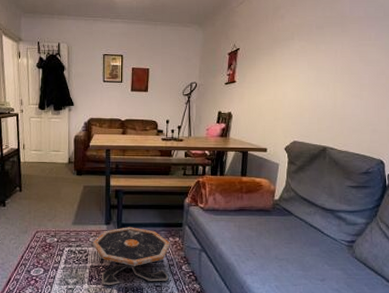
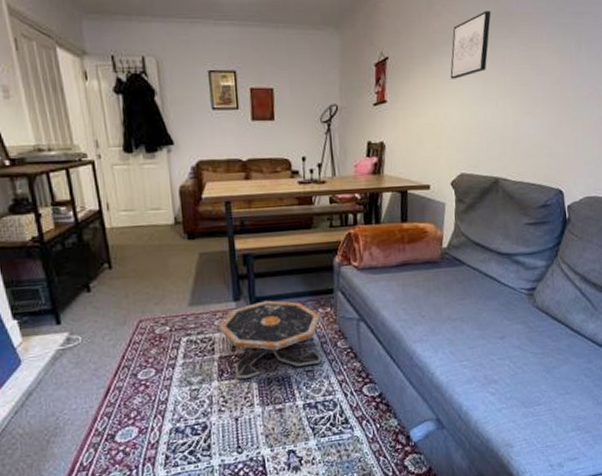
wall art: none [289,15,327,67] -> present [450,10,491,79]

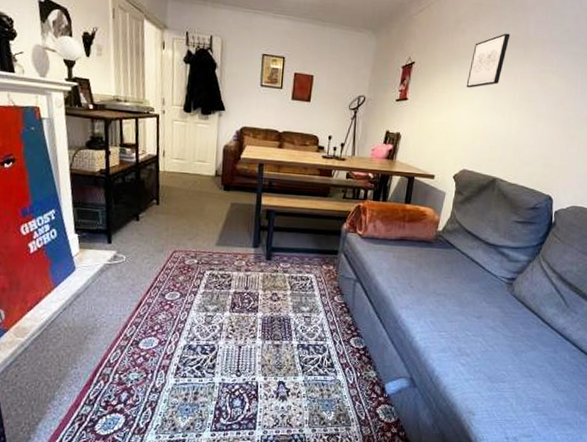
side table: present [219,300,322,379] -> none [237,251,323,314]

